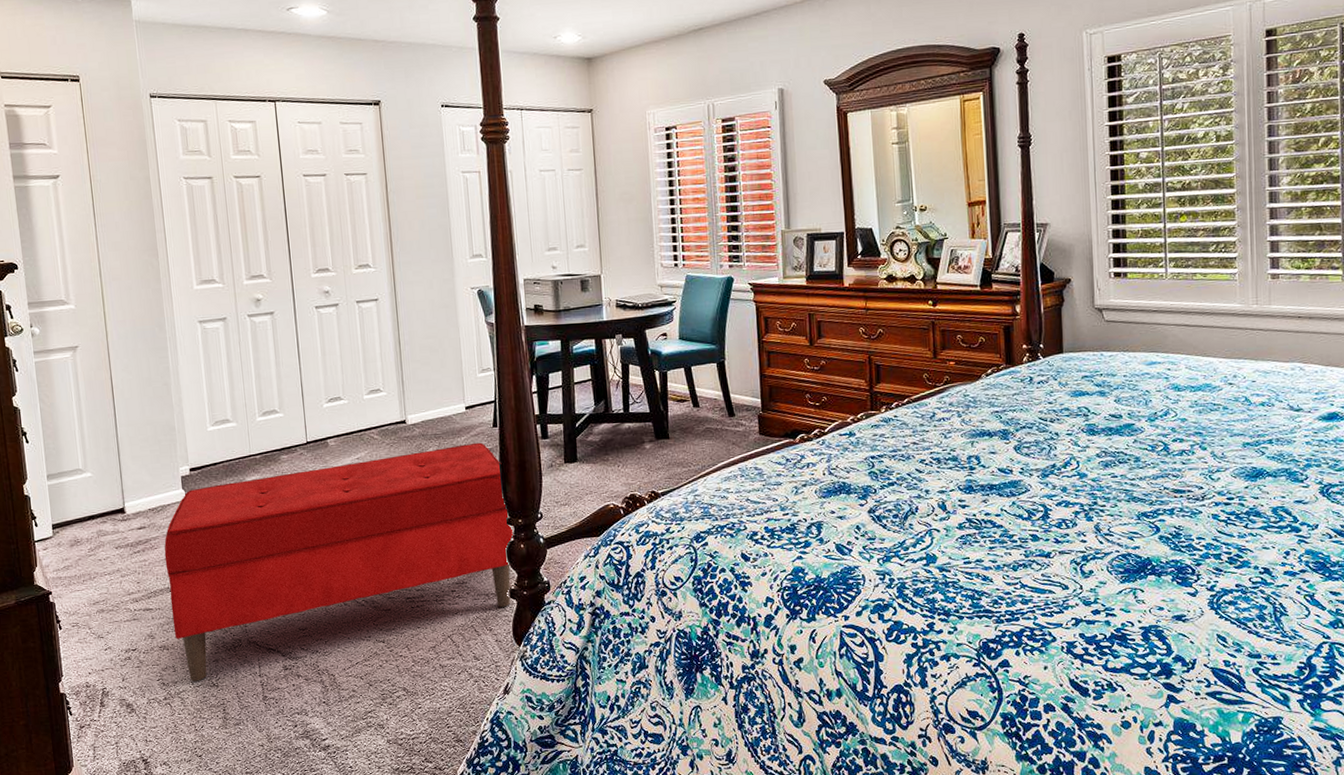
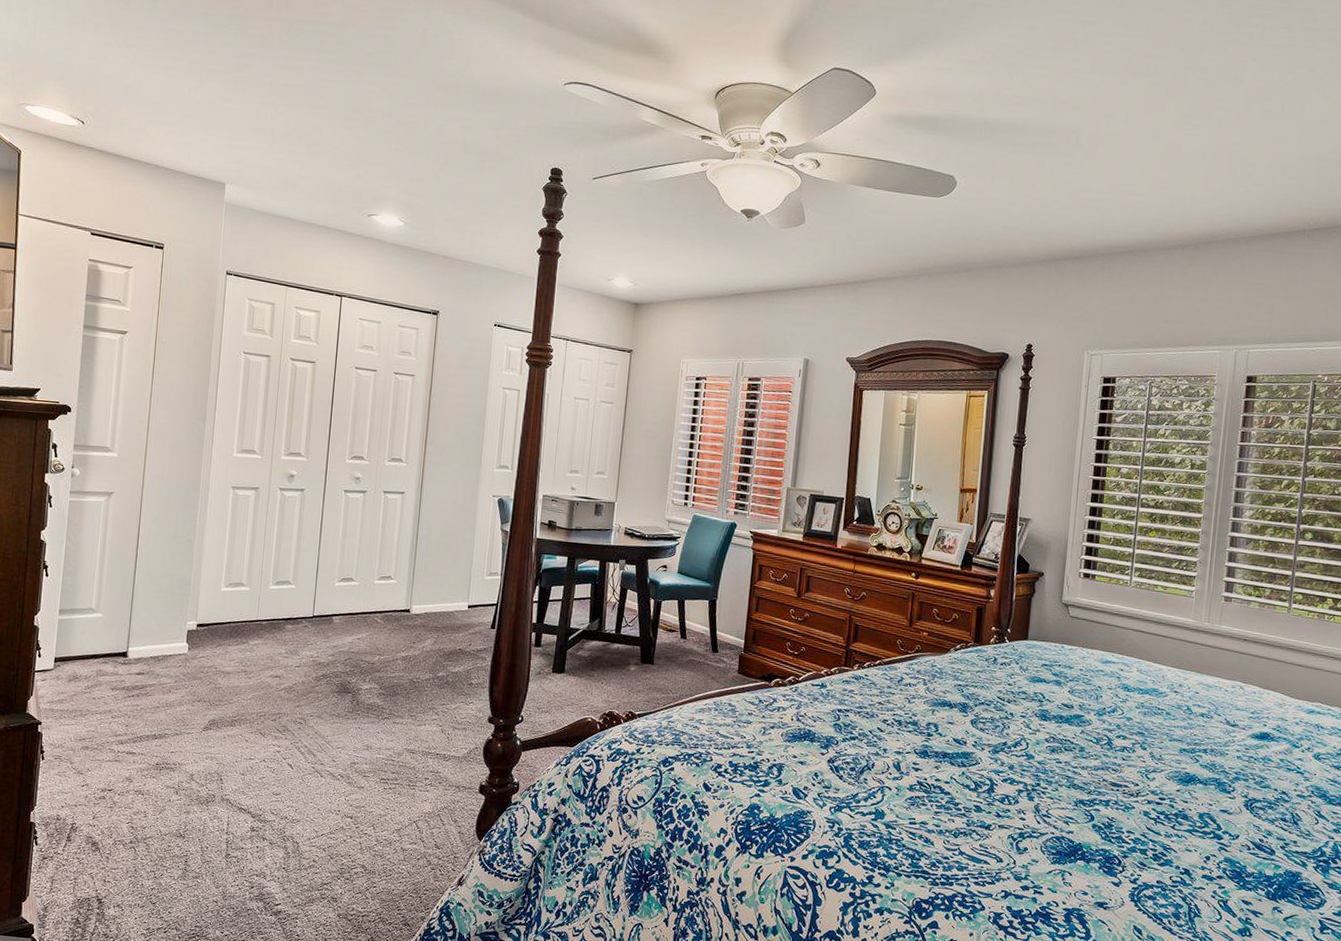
bench: present [164,442,514,682] -> none [151,640,493,830]

